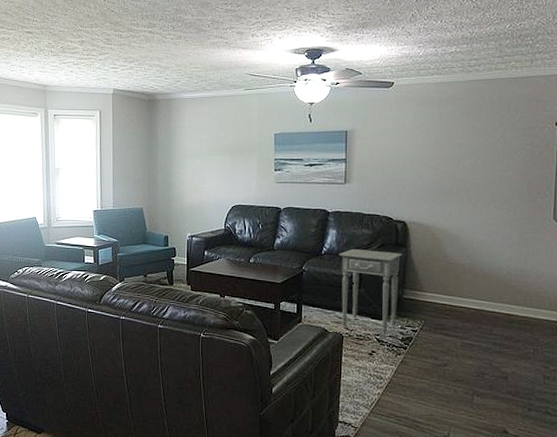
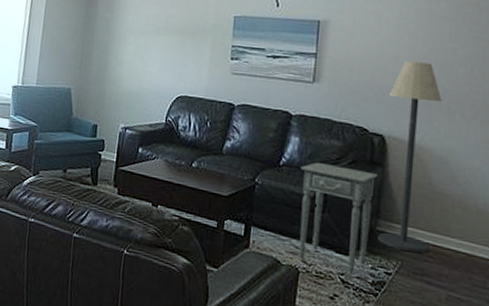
floor lamp: none [404,158,452,313] -> present [377,60,442,253]

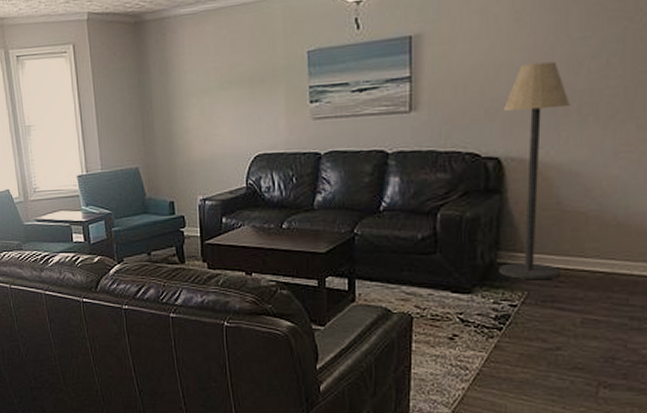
side table: present [298,162,379,275] -> none [404,200,496,312]

